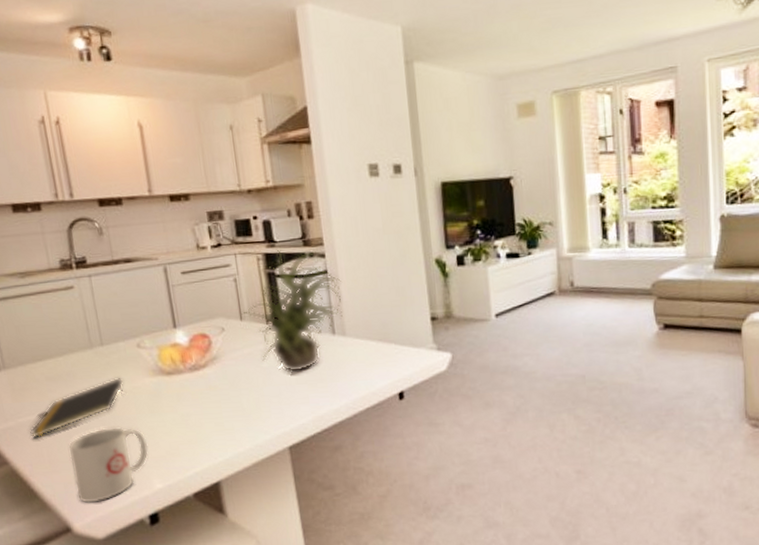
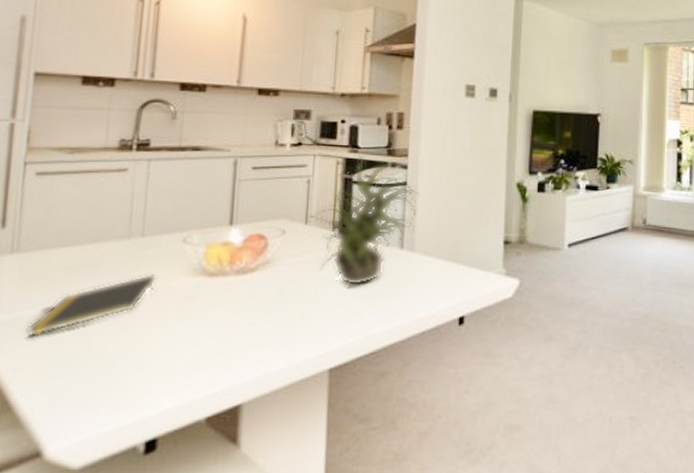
mug: present [69,427,148,503] -> none [63,331,167,421]

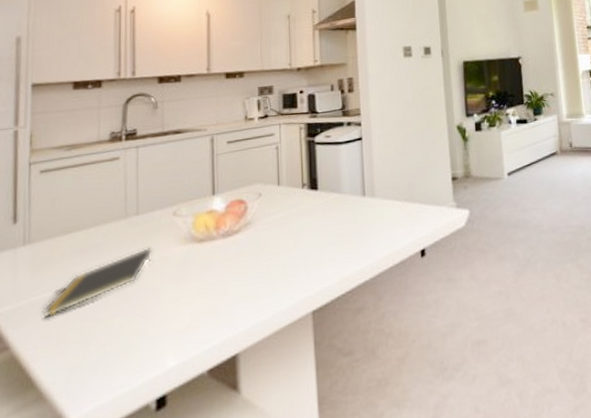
potted plant: present [307,156,419,286] -> none [279,118,374,235]

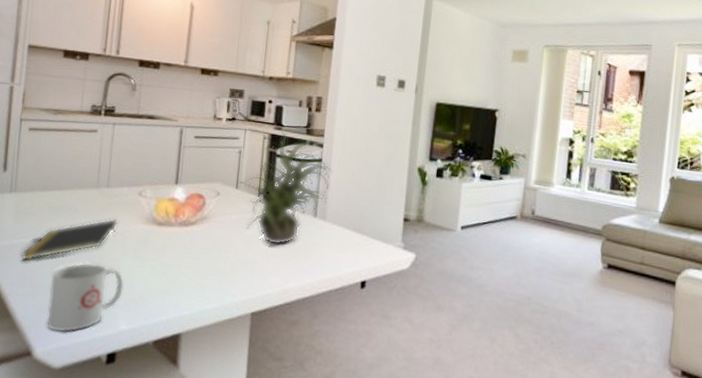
mug: none [81,300,168,389] -> present [47,263,124,332]
potted plant: none [279,118,374,235] -> present [238,133,332,246]

